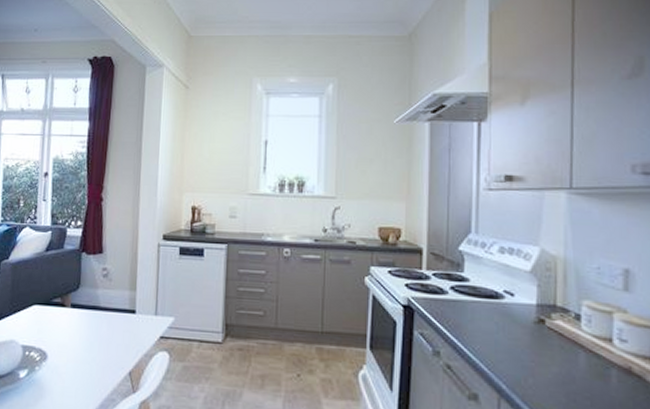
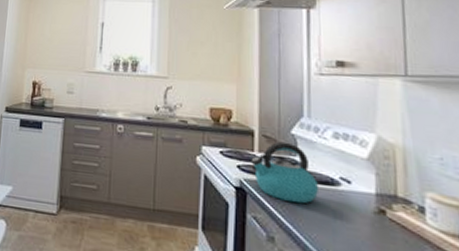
kettle: none [419,258,484,318] -> present [251,141,320,204]

